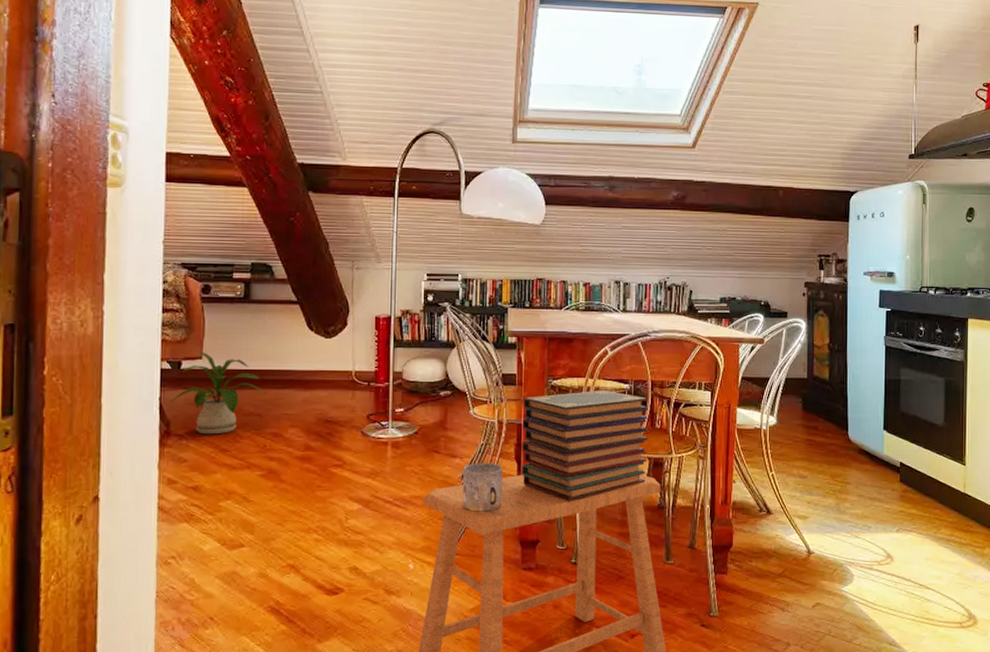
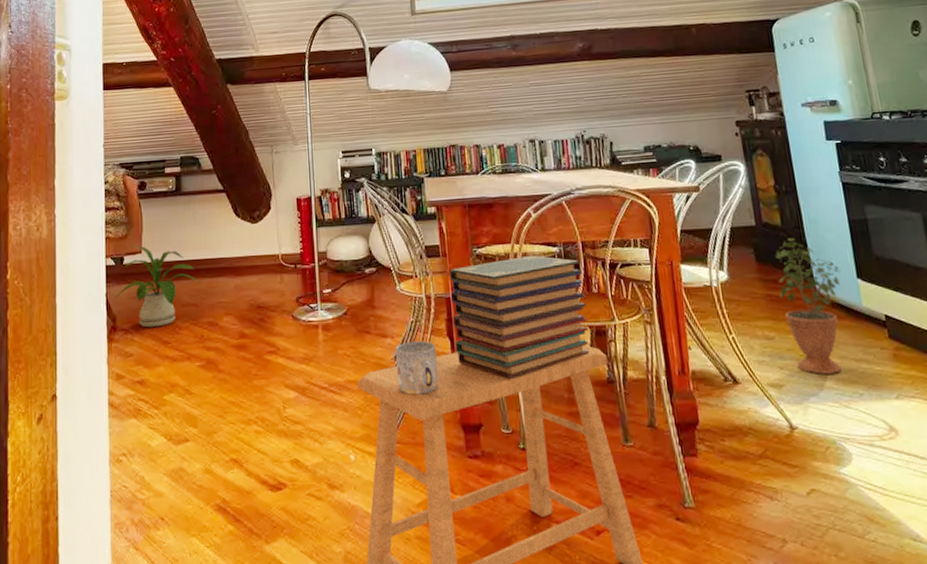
potted plant: none [818,391,871,509] -> present [774,238,842,374]

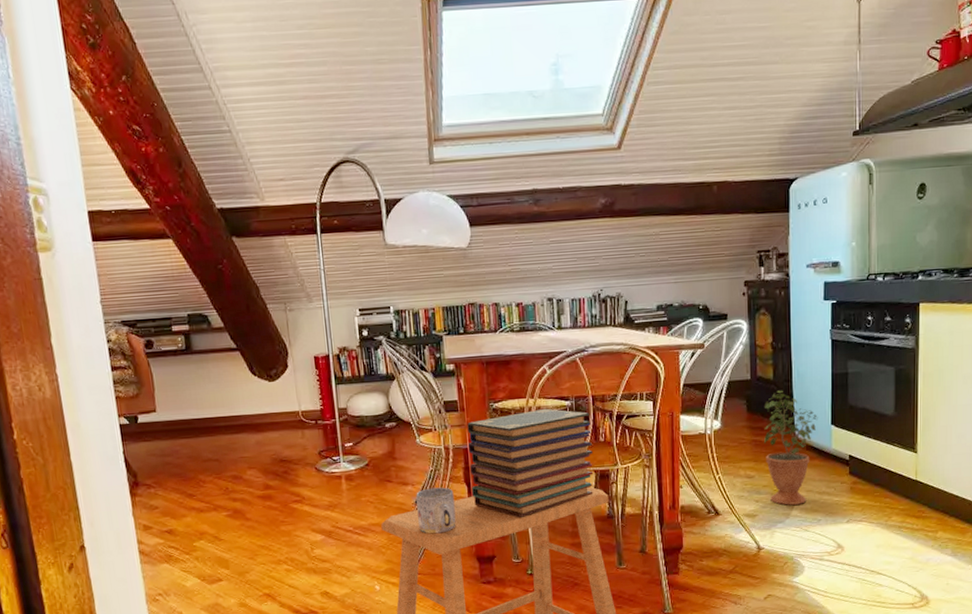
house plant: present [115,245,201,328] -> none [133,404,221,483]

